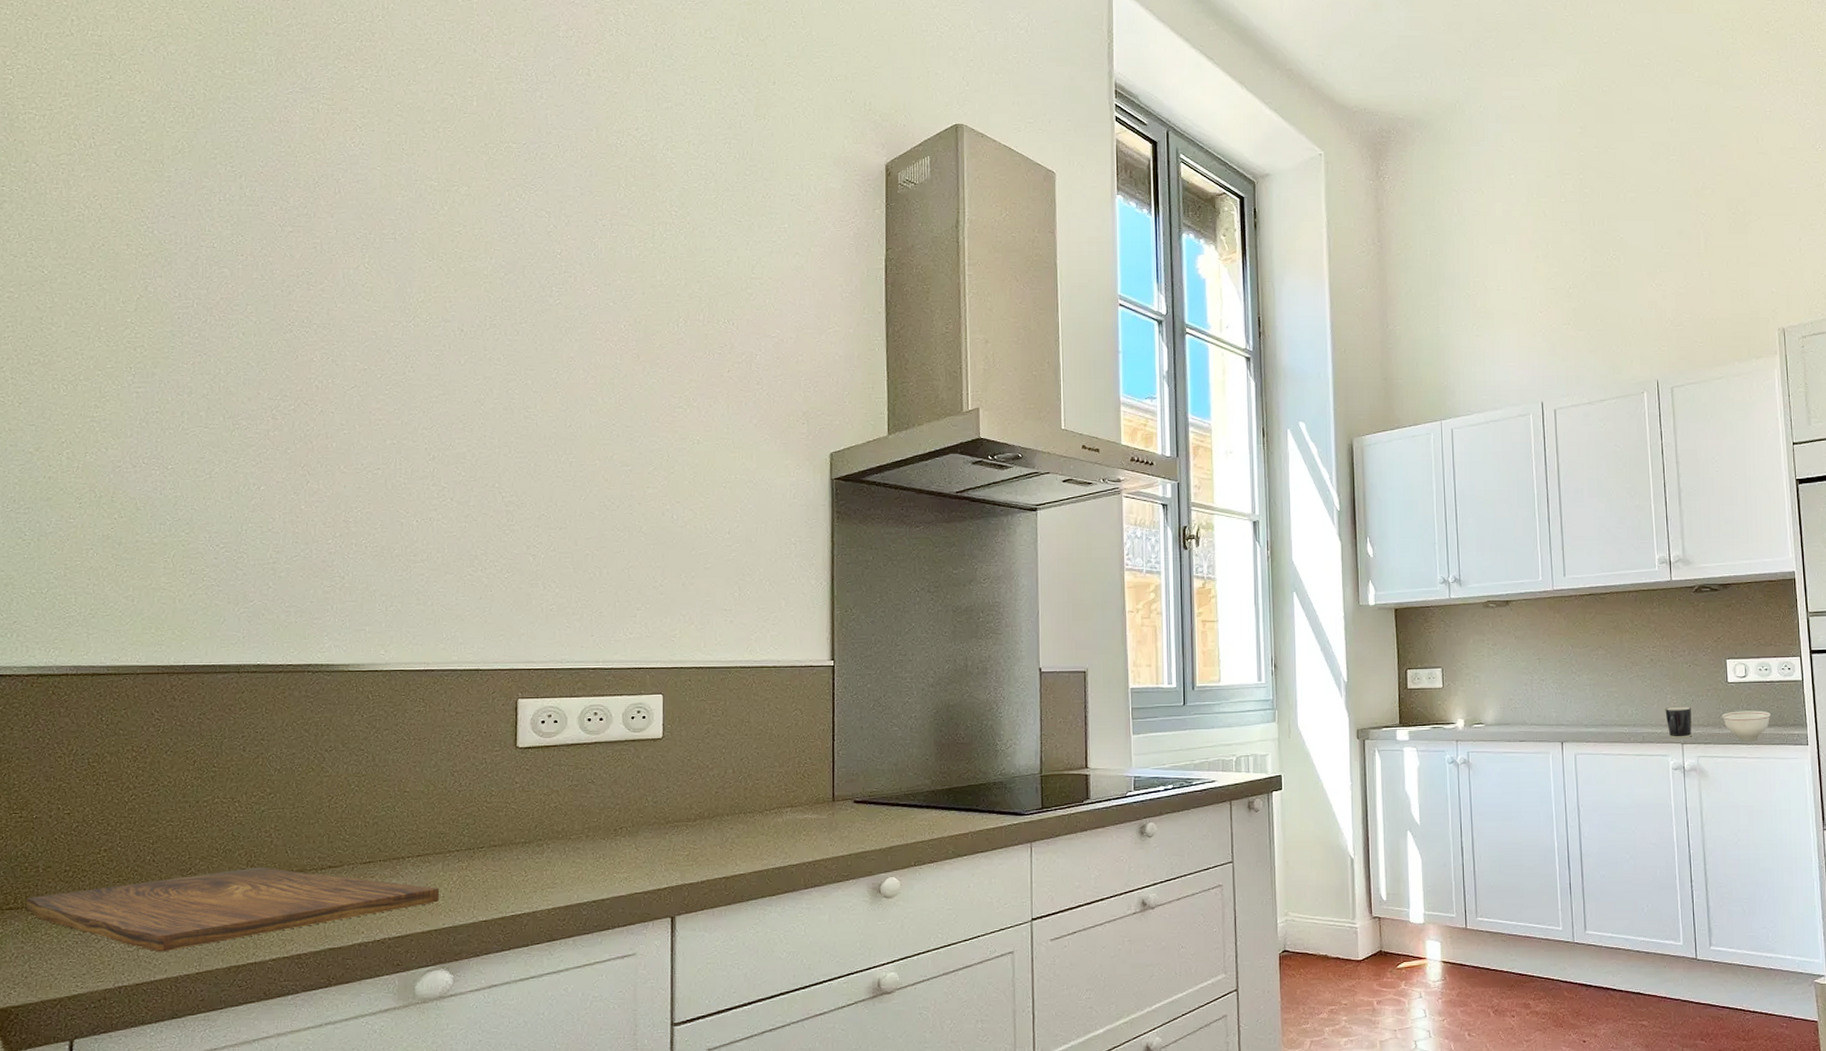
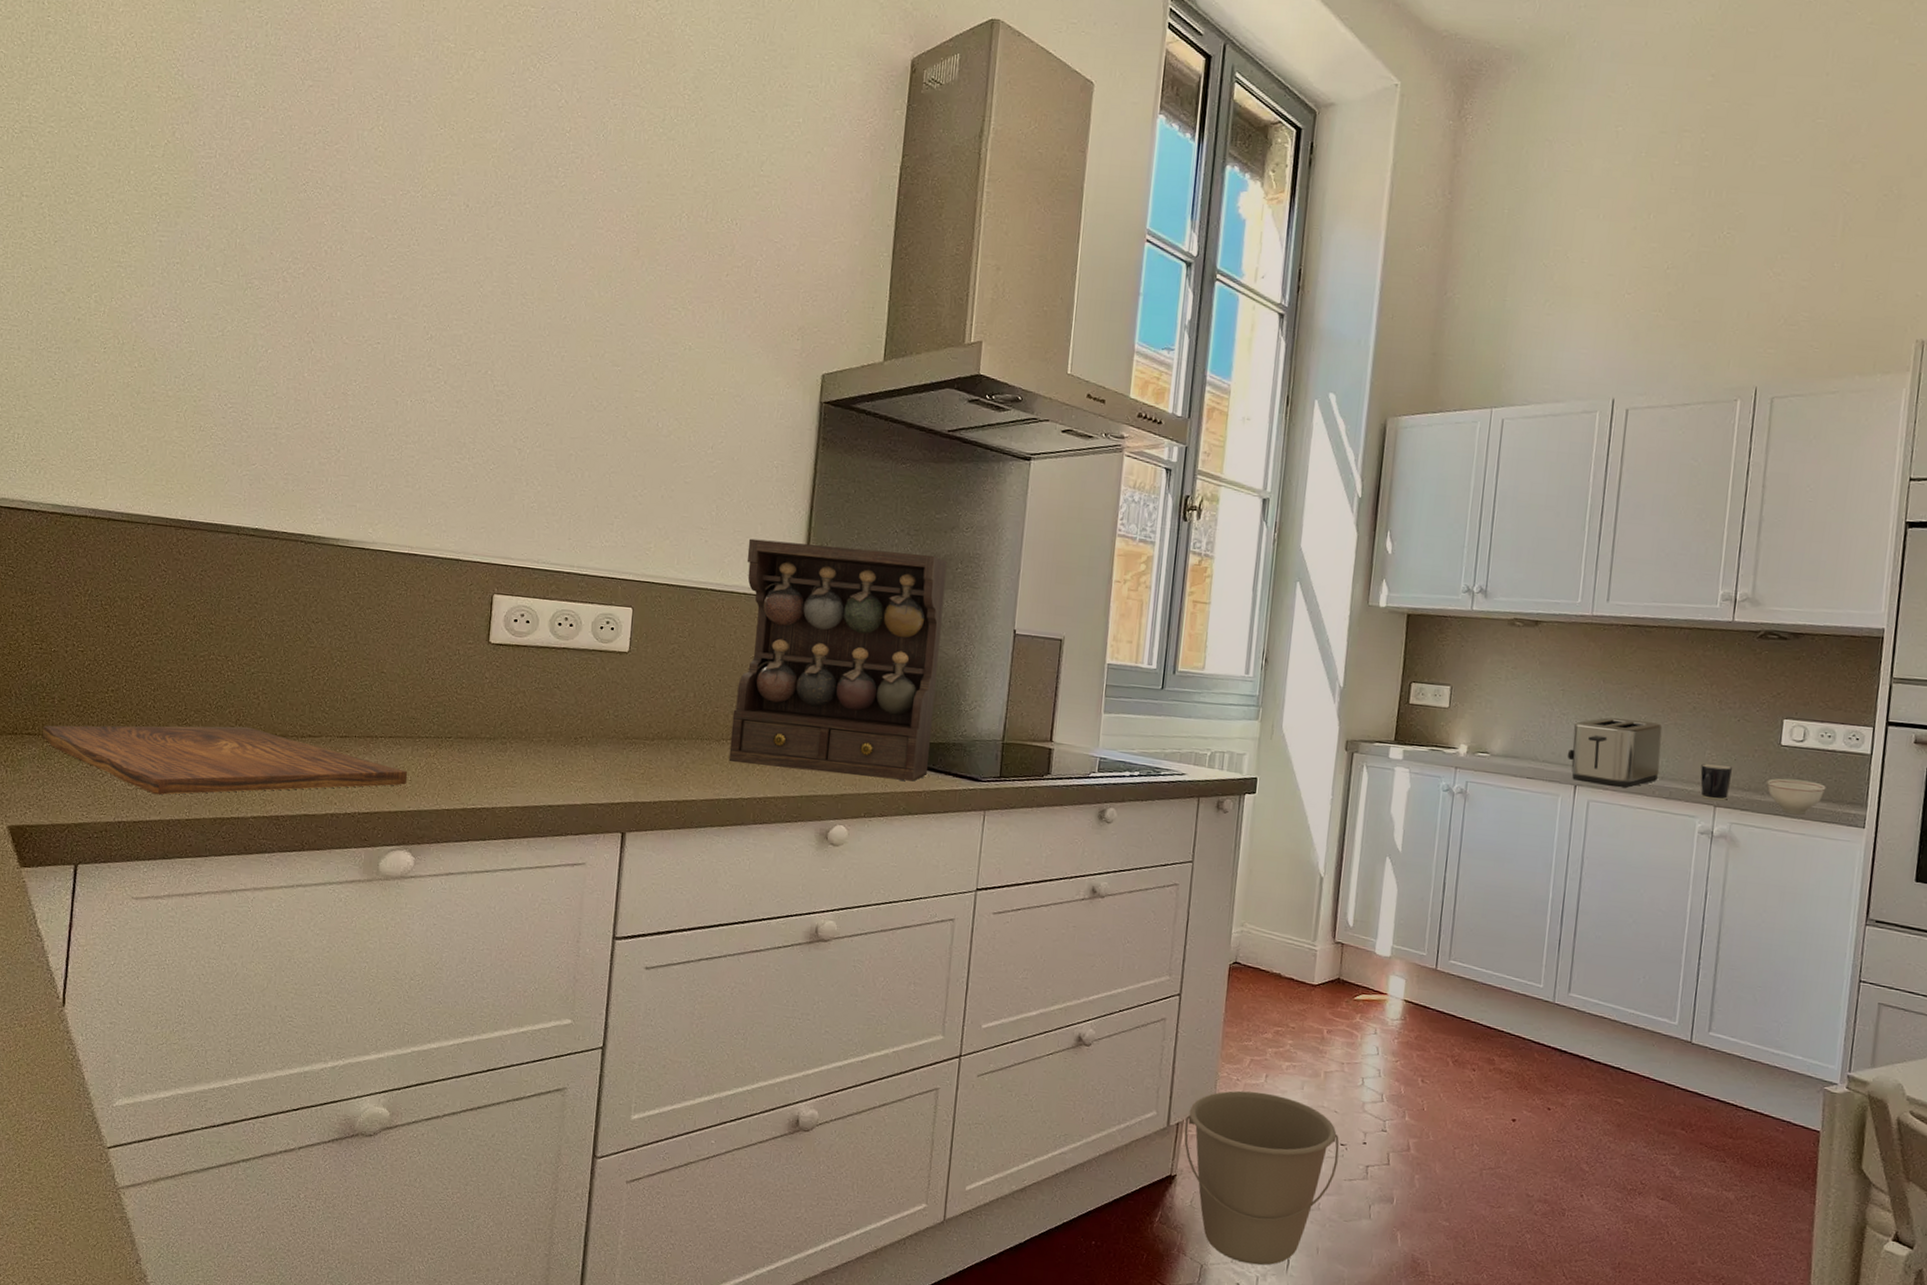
spice rack: none [773,608,972,831] -> present [728,538,948,782]
toaster: none [1551,677,1631,739] -> present [1567,717,1663,789]

